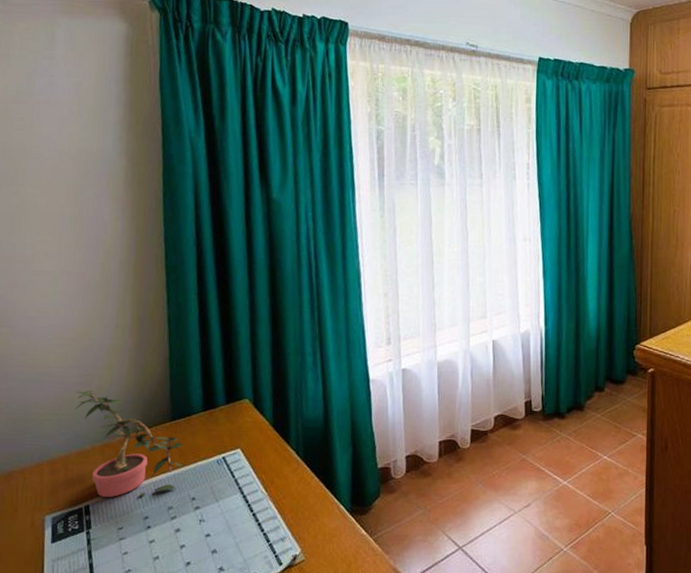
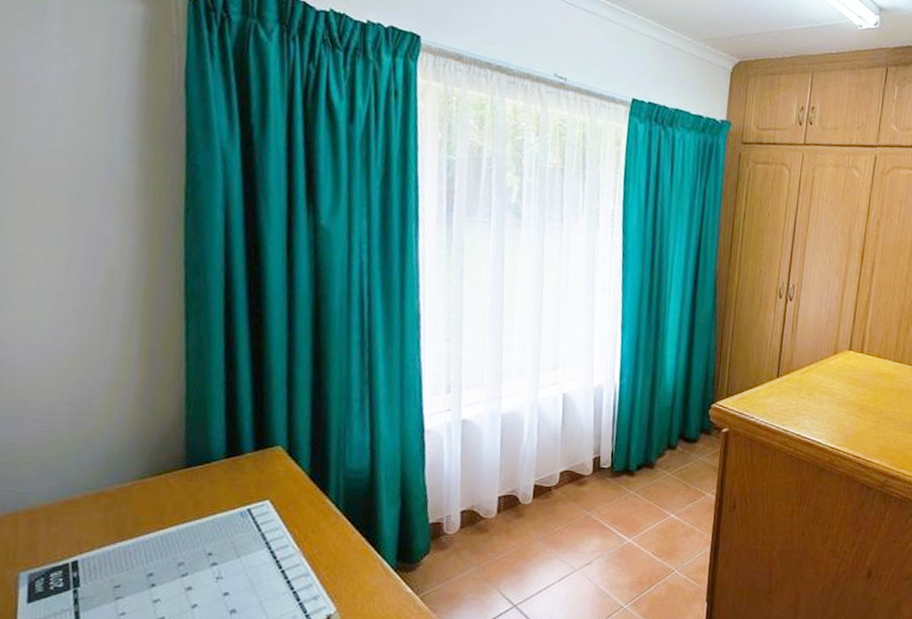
potted plant: present [75,390,184,497] -> none [62,430,201,552]

